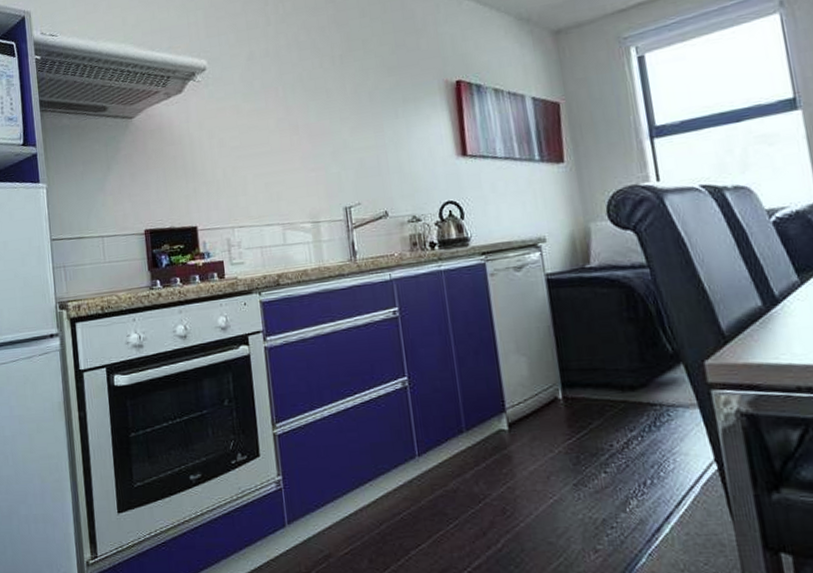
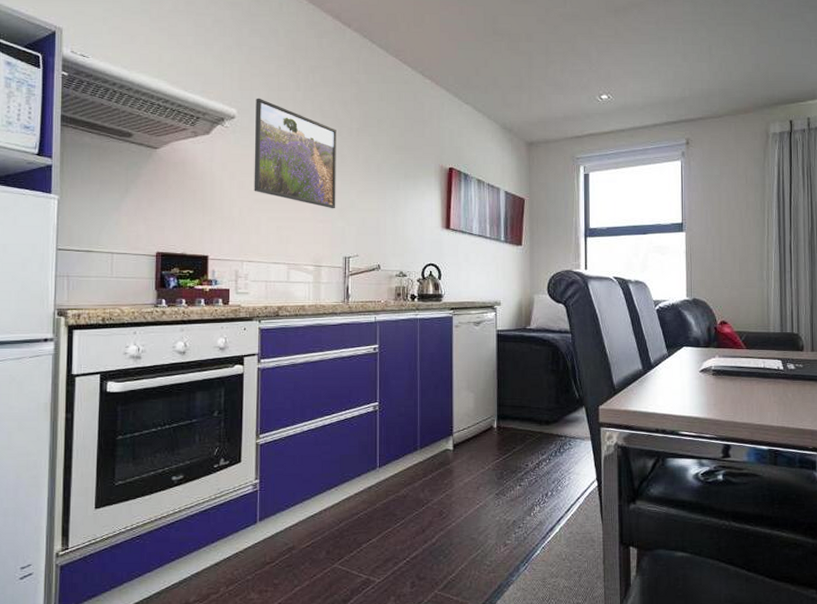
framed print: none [225,42,328,154] -> present [254,98,336,209]

